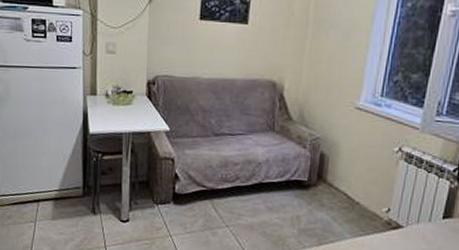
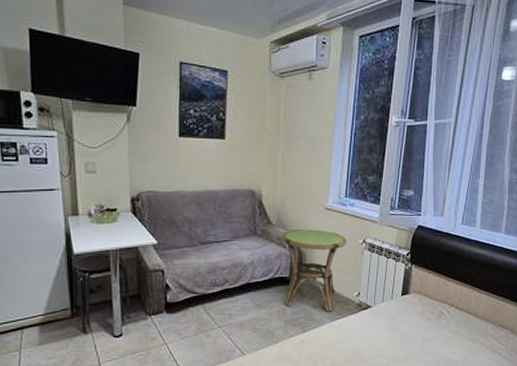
side table: none [300,129,379,227] -> present [281,229,347,312]

